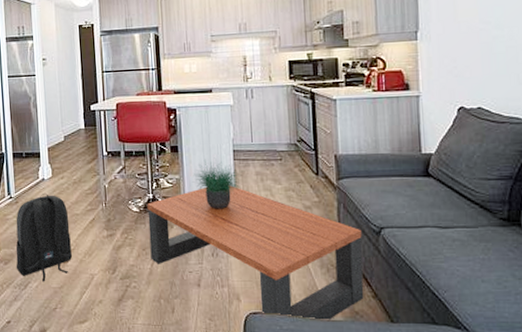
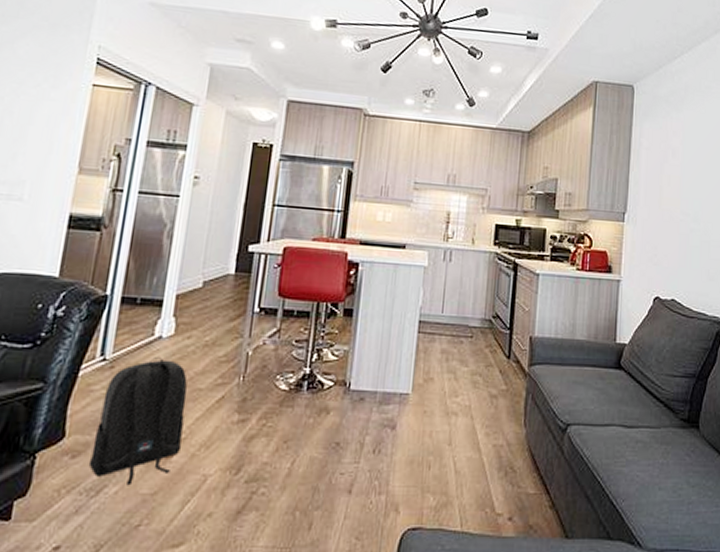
coffee table: present [147,185,364,321] -> none [292,364,547,538]
potted plant: present [193,158,243,209] -> none [365,328,426,393]

